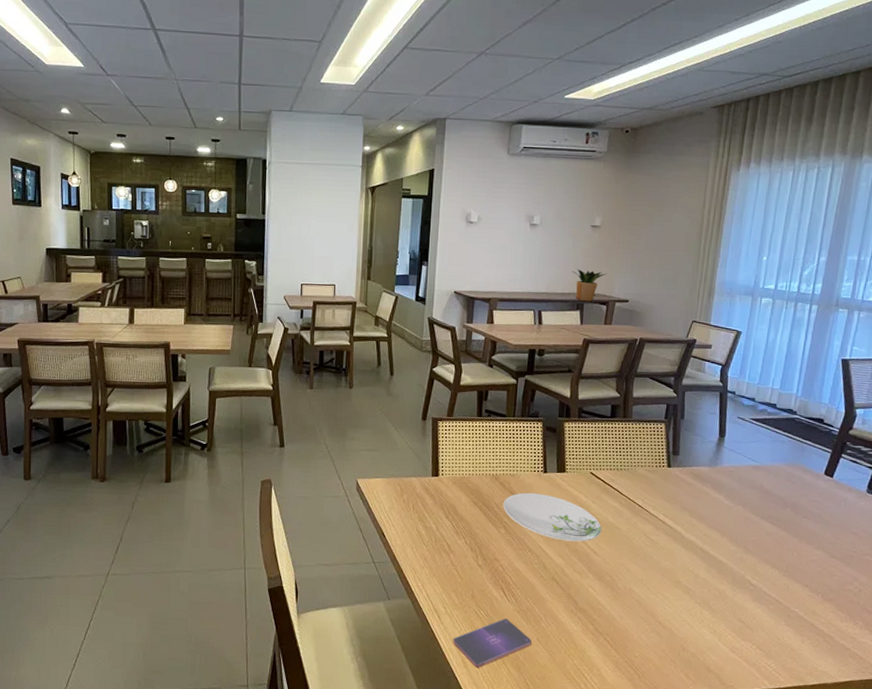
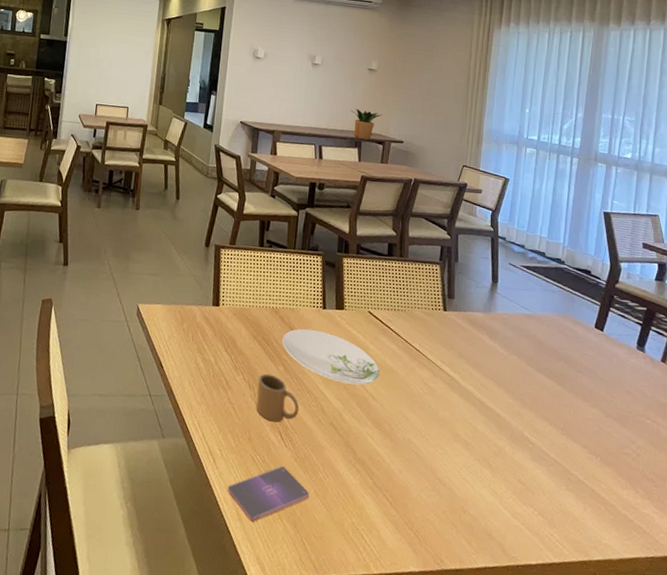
mug: none [478,536,521,580] -> present [256,373,300,422]

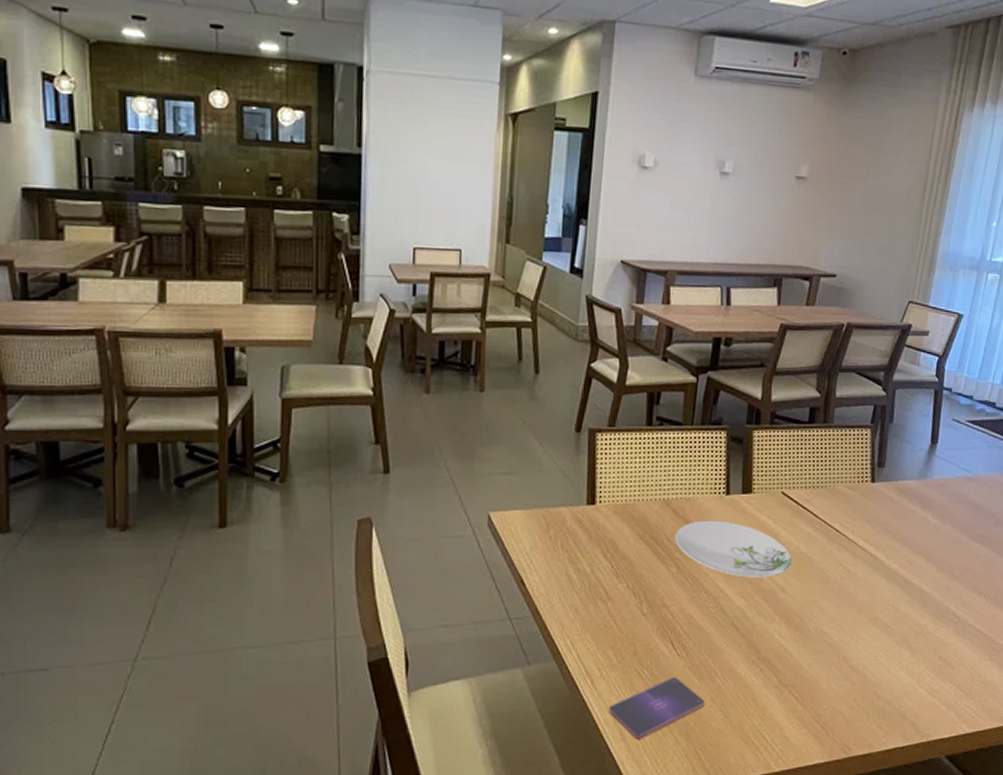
mug: present [256,373,300,422] -> none [642,577,695,631]
potted plant: present [350,108,383,141] -> none [770,233,812,276]

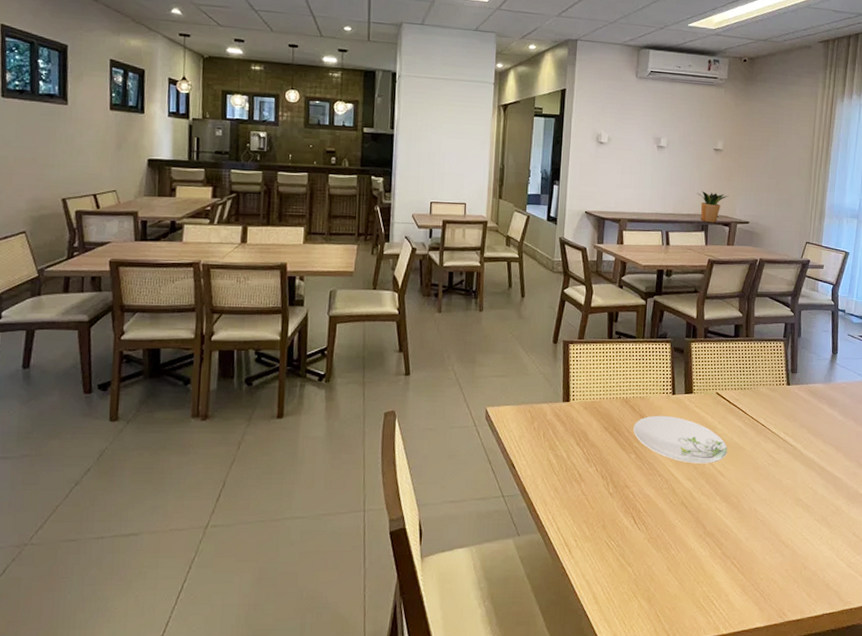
smartphone: present [608,677,704,739] -> none [583,548,662,603]
potted plant: none [770,233,812,276] -> present [697,191,729,223]

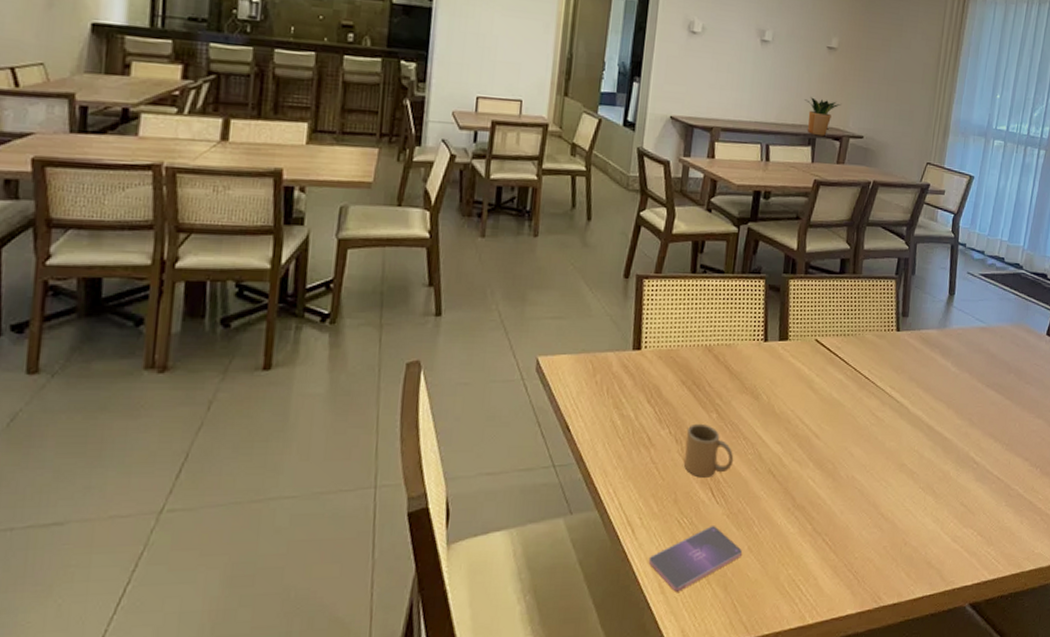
smartphone: none [583,548,662,603] -> present [648,526,742,592]
mug: none [609,462,652,508] -> present [683,423,734,478]
plate: present [633,415,727,464] -> none [716,366,825,424]

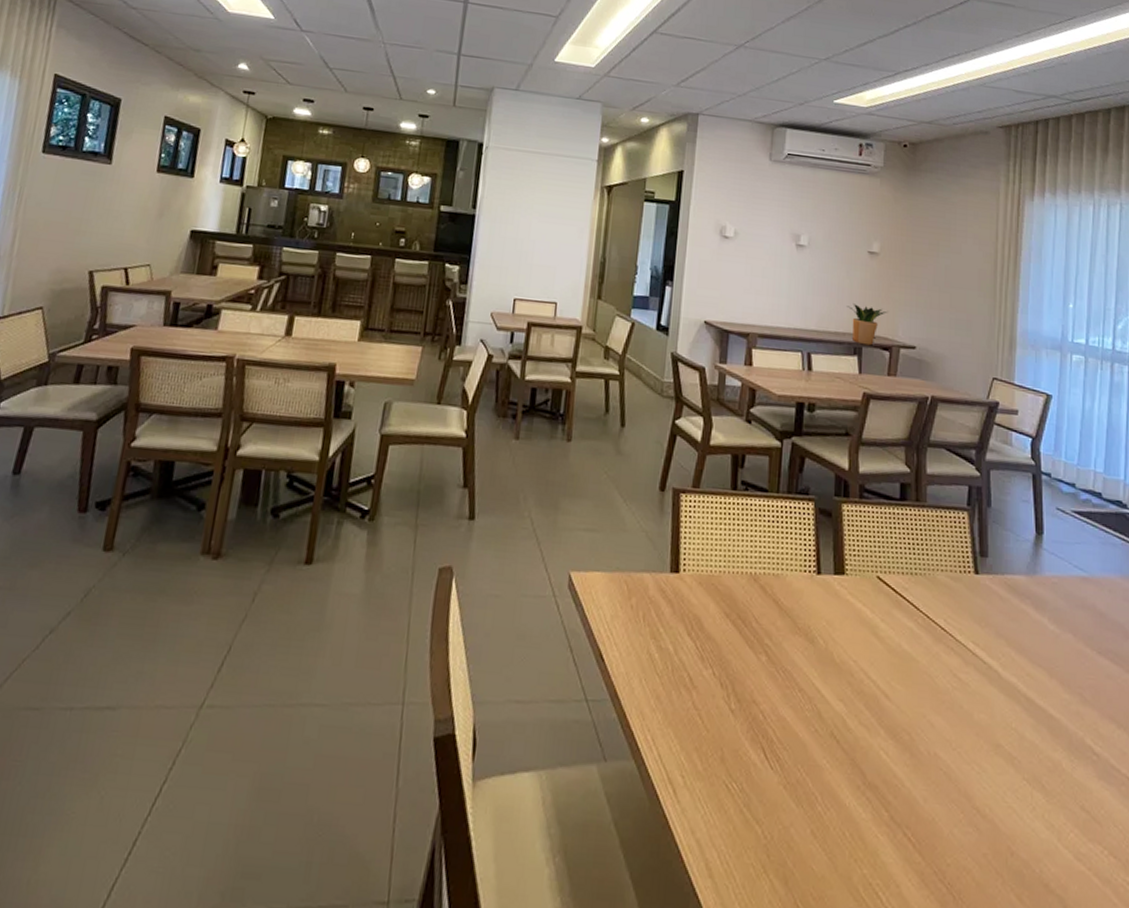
smartphone: present [648,526,742,592] -> none [693,797,804,878]
mug: present [683,423,734,478] -> none [730,665,789,735]

